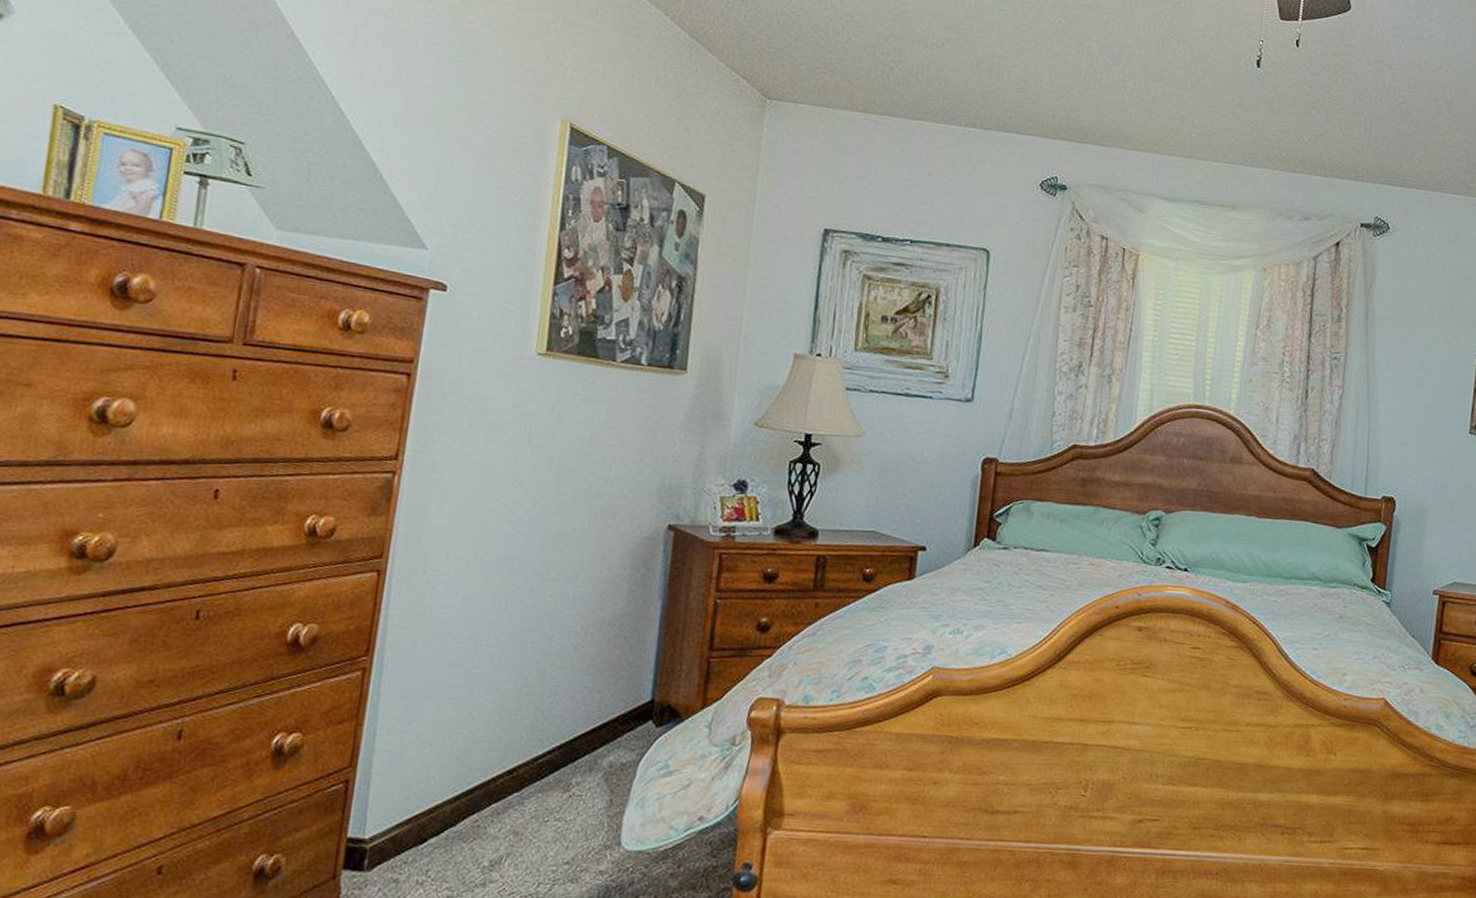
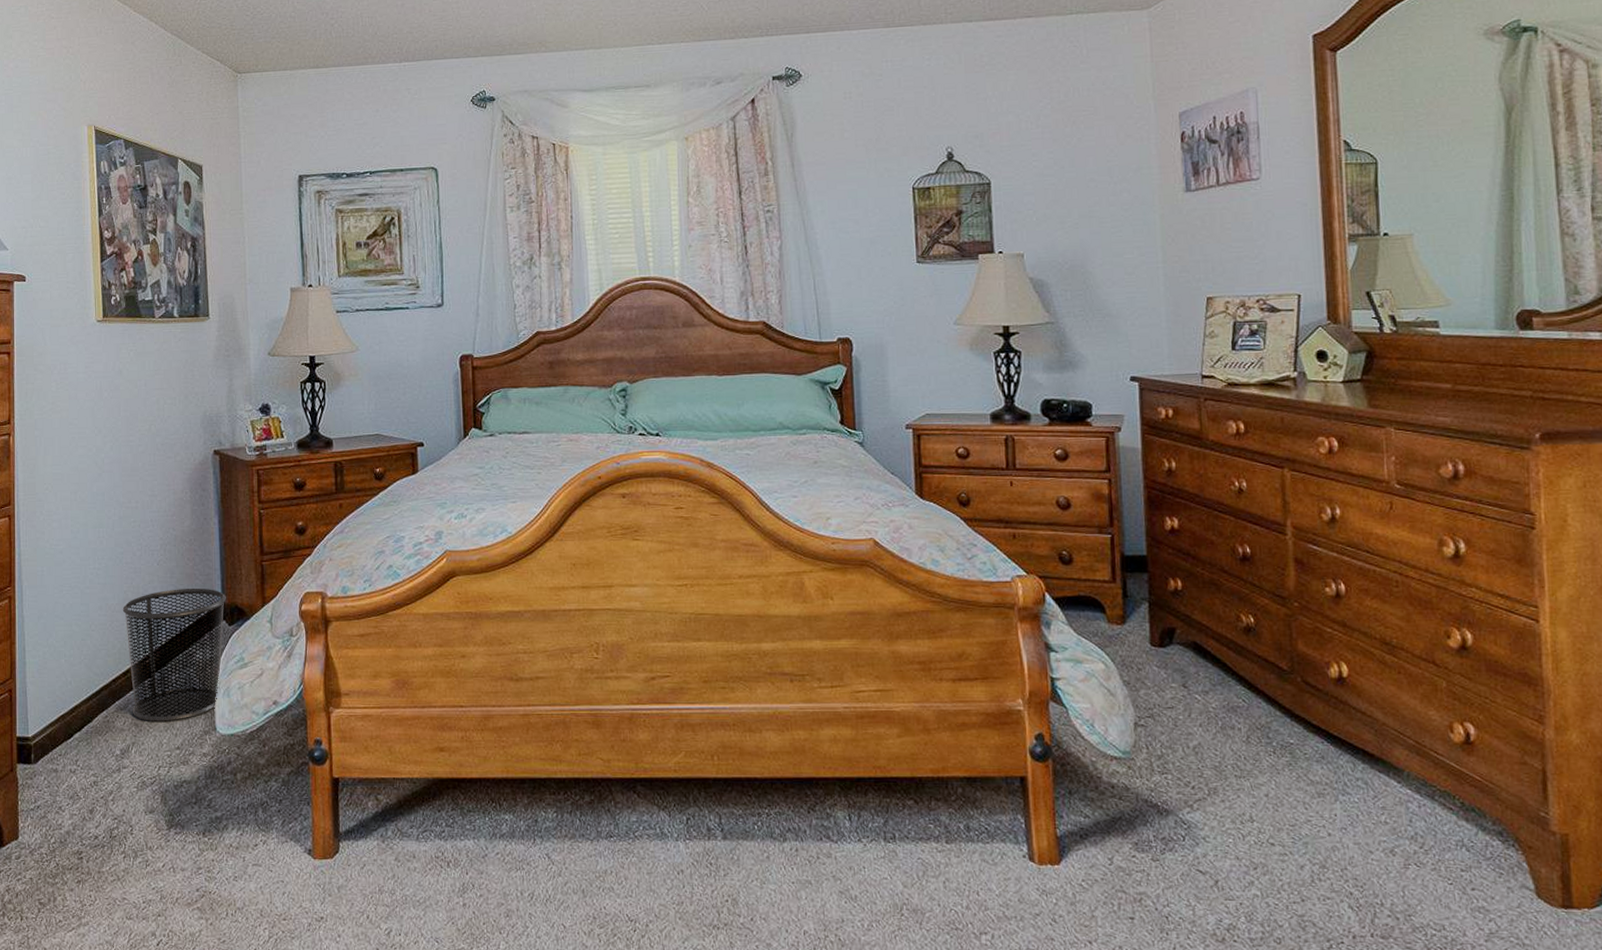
waste bin: none [512,679,658,832] -> present [122,588,226,723]

